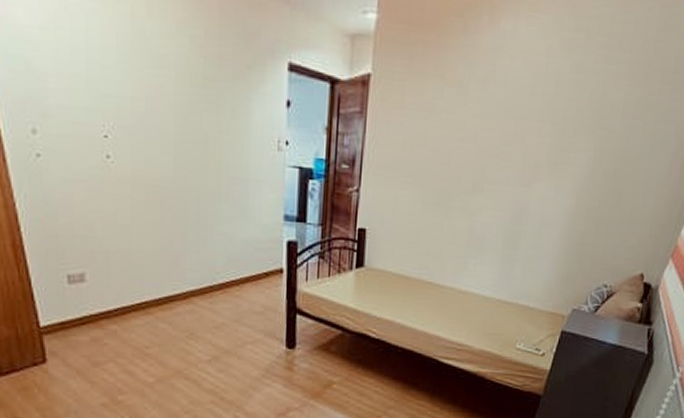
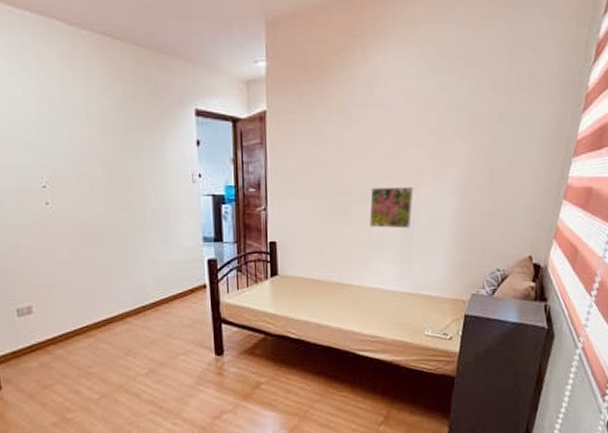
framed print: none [472,179,526,230] -> present [369,187,414,229]

